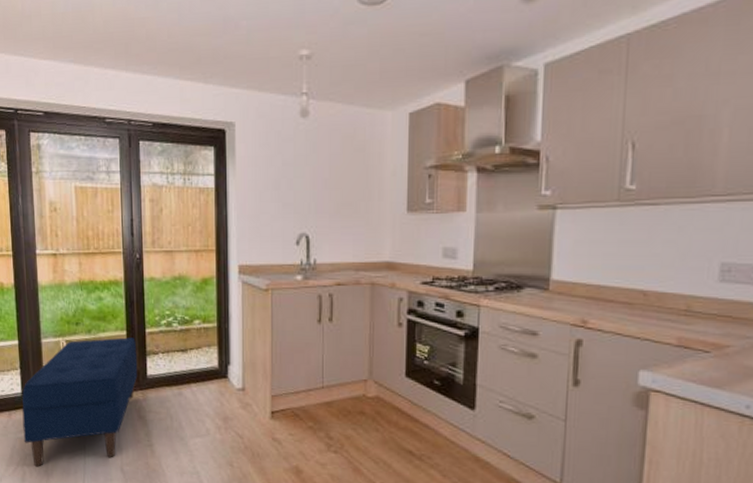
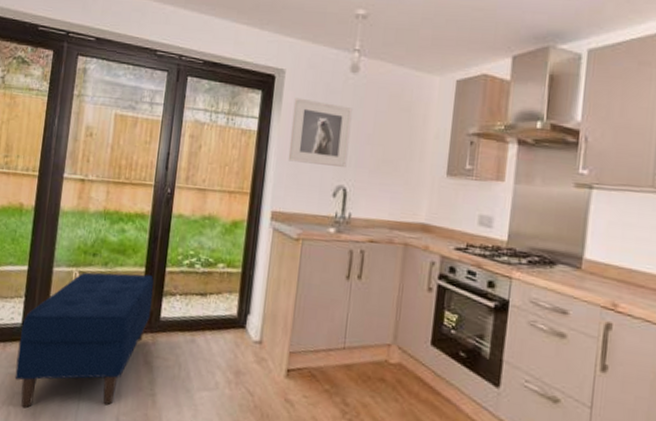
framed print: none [247,149,307,215] -> present [288,97,353,167]

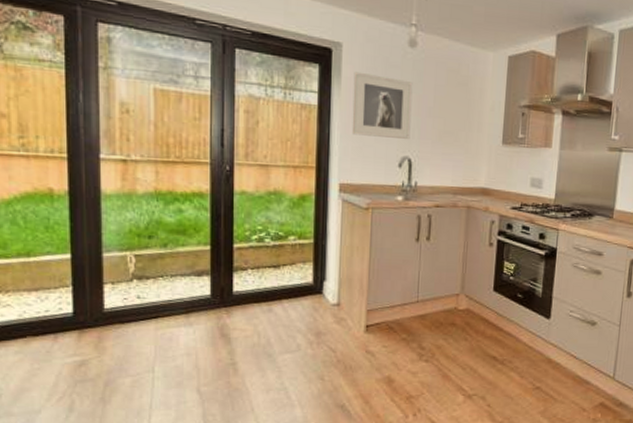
bench: present [14,272,154,408] -> none [73,252,222,394]

